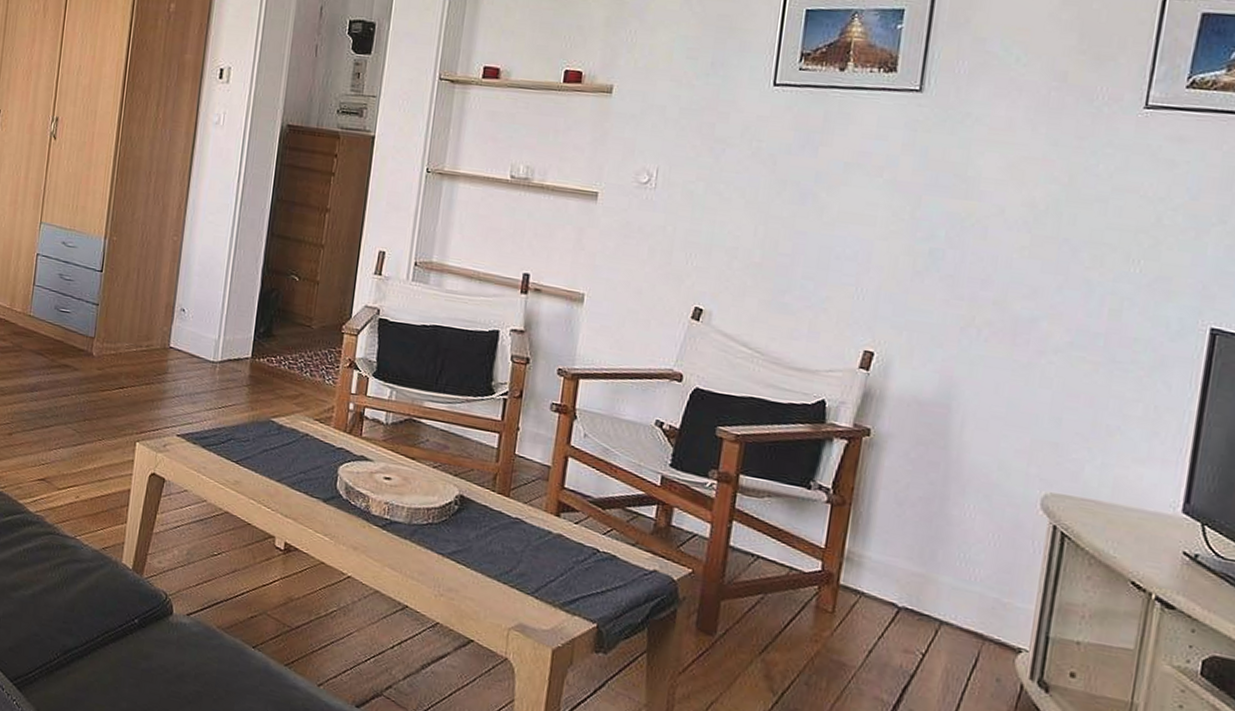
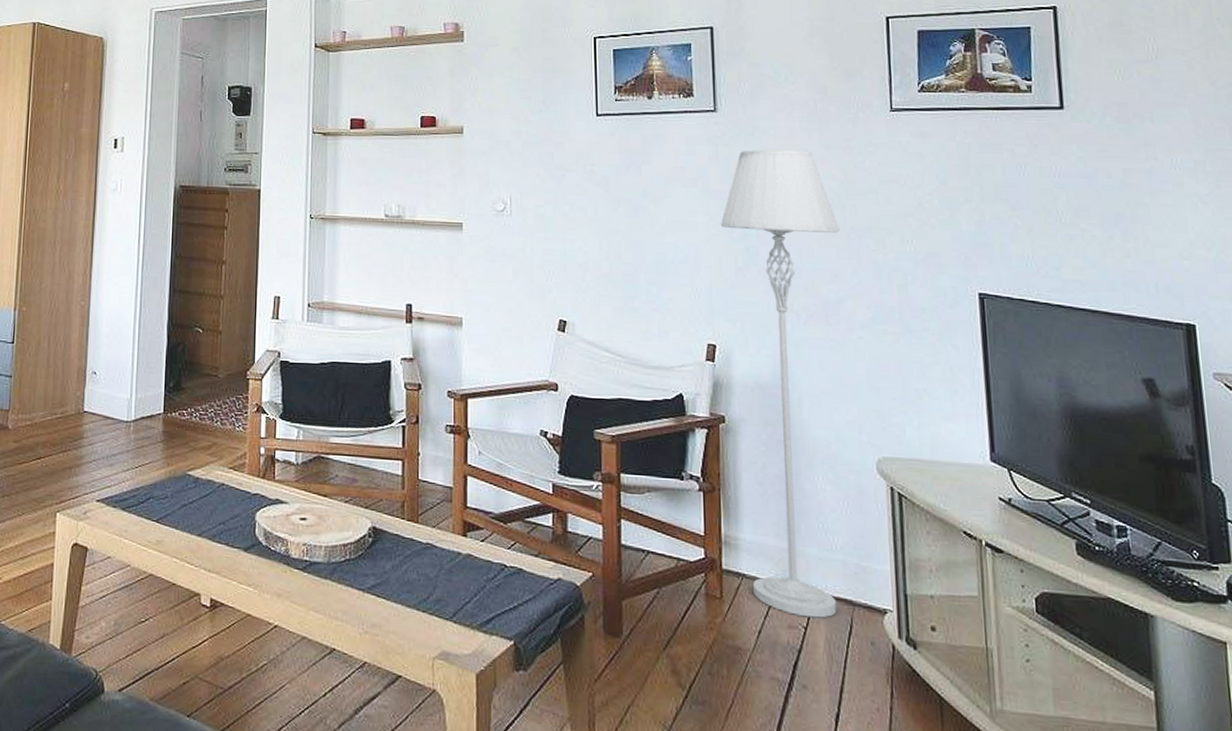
floor lamp: none [871,139,1051,648] -> present [720,150,840,618]

